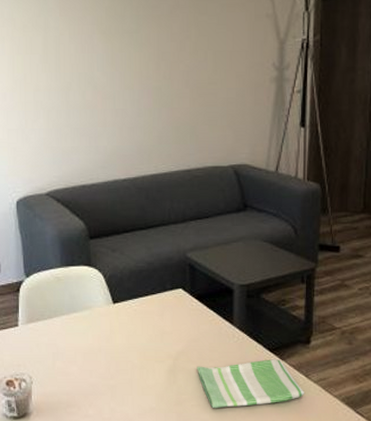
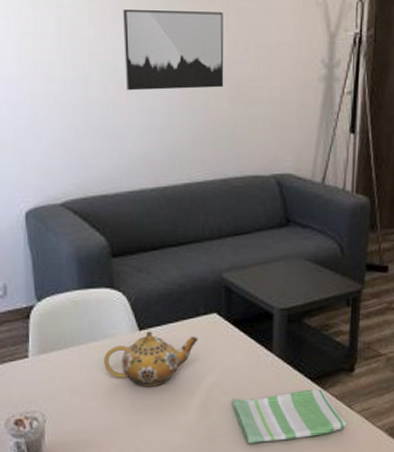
teapot: none [83,304,166,354] -> present [104,331,198,387]
wall art: none [99,27,186,96] -> present [123,8,224,91]

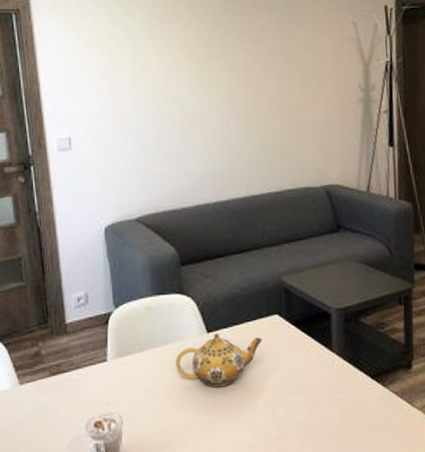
wall art: present [123,8,224,91] -> none [186,51,275,120]
dish towel: present [232,389,346,444] -> none [296,386,409,443]

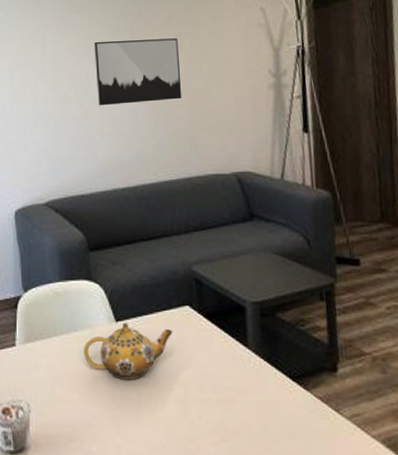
wall art: none [186,51,275,120] -> present [94,38,182,106]

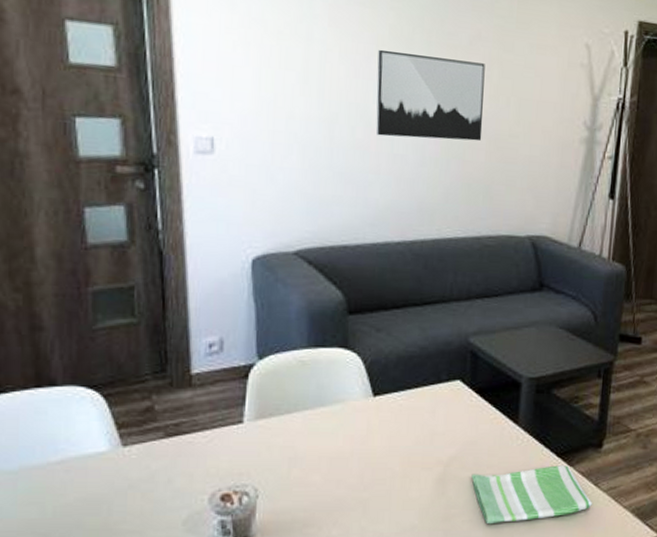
teapot: present [84,323,173,380] -> none [331,398,439,460]
dish towel: none [210,389,337,448] -> present [471,465,592,525]

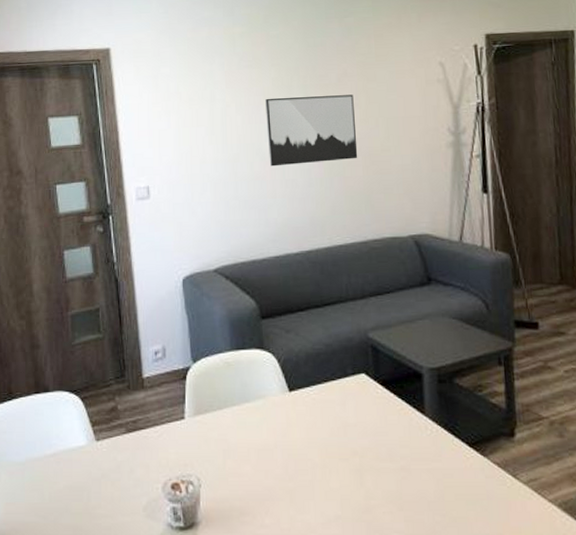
dish towel: present [471,465,592,525] -> none [386,456,513,517]

